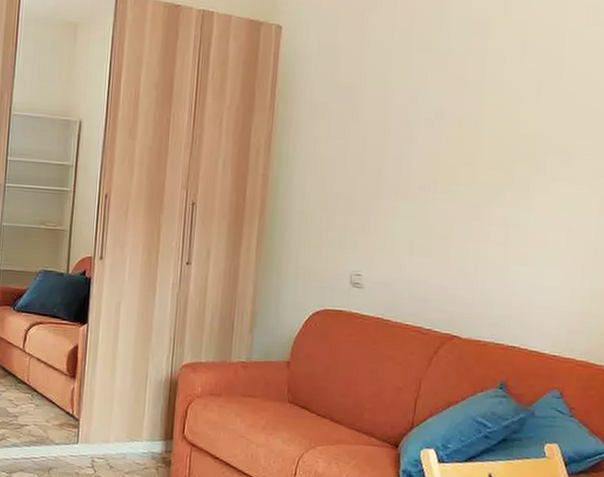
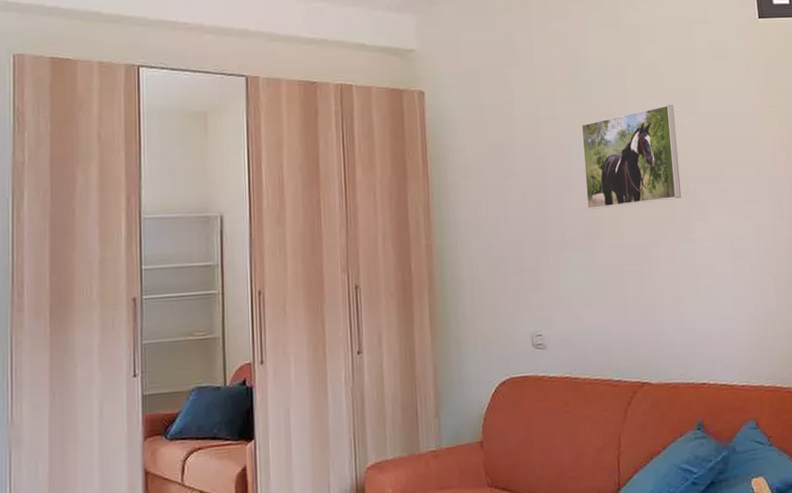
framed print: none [425,67,535,164] -> present [581,105,681,210]

